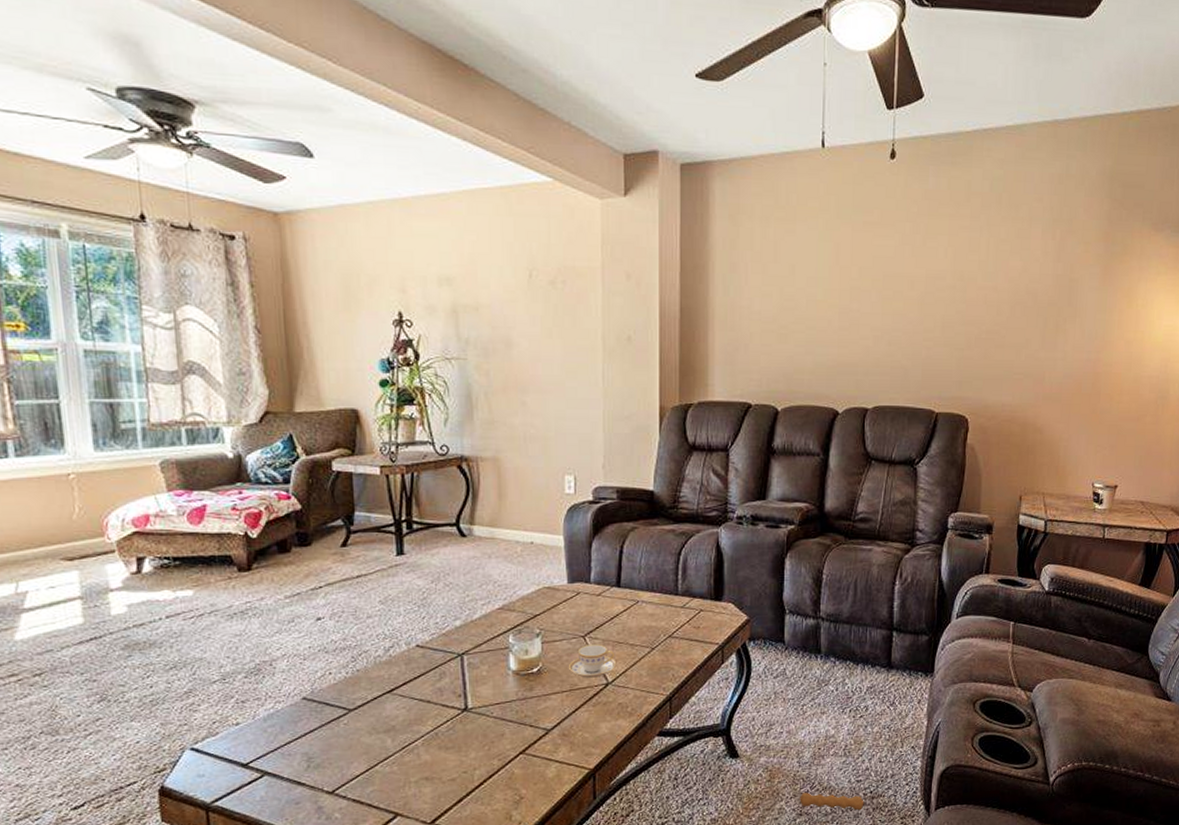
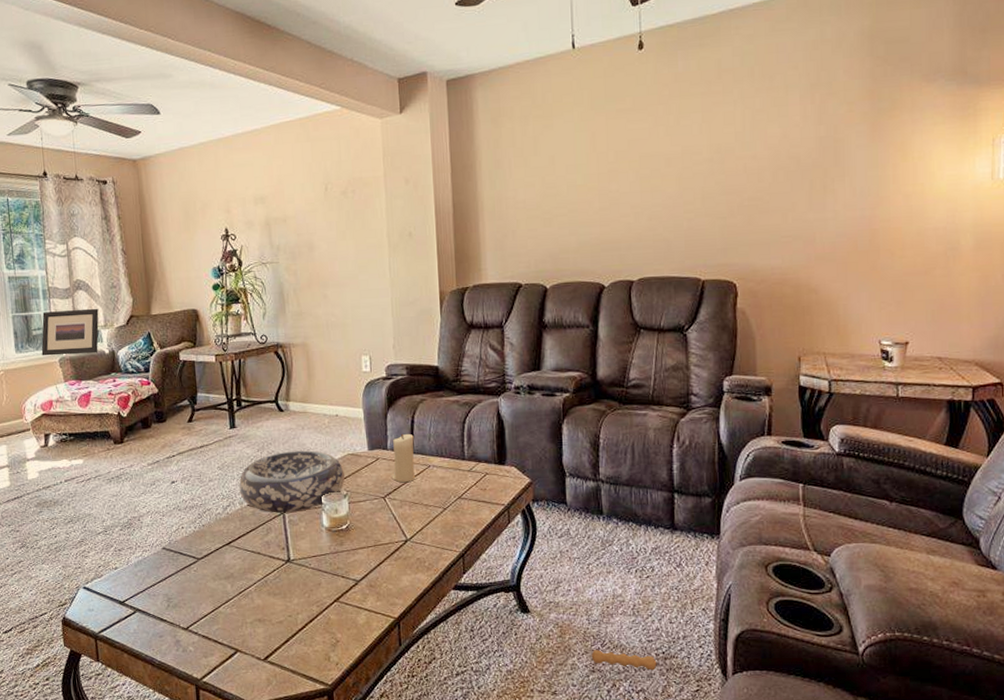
picture frame: none [133,399,220,457] -> present [41,308,99,356]
decorative bowl: none [405,582,538,655] -> present [238,450,345,513]
teacup: present [569,644,617,678] -> none [372,505,414,535]
candle: none [594,565,622,620] -> present [392,433,415,483]

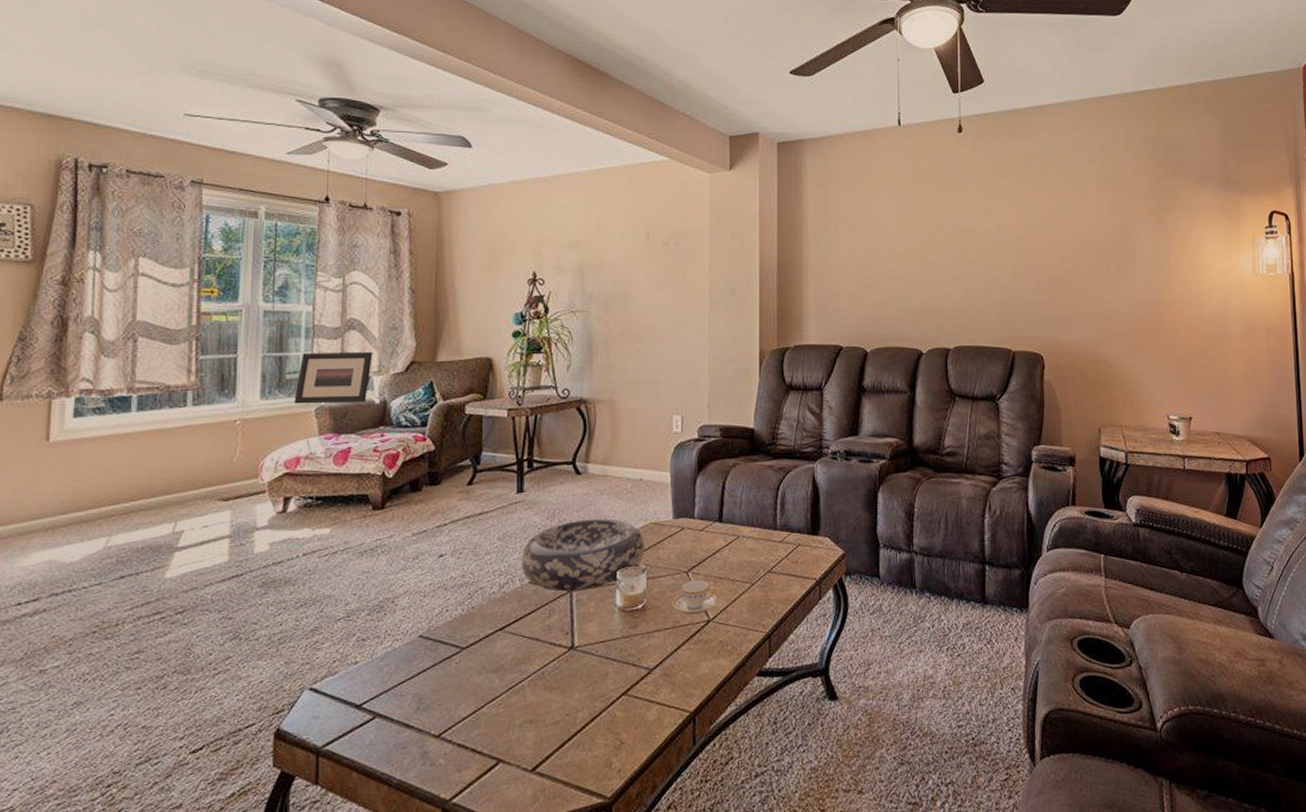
teacup: none [372,505,414,535] -> present [672,580,718,615]
candle: present [392,433,415,483] -> none [697,500,724,556]
dog toy: present [591,650,657,671] -> none [900,739,967,760]

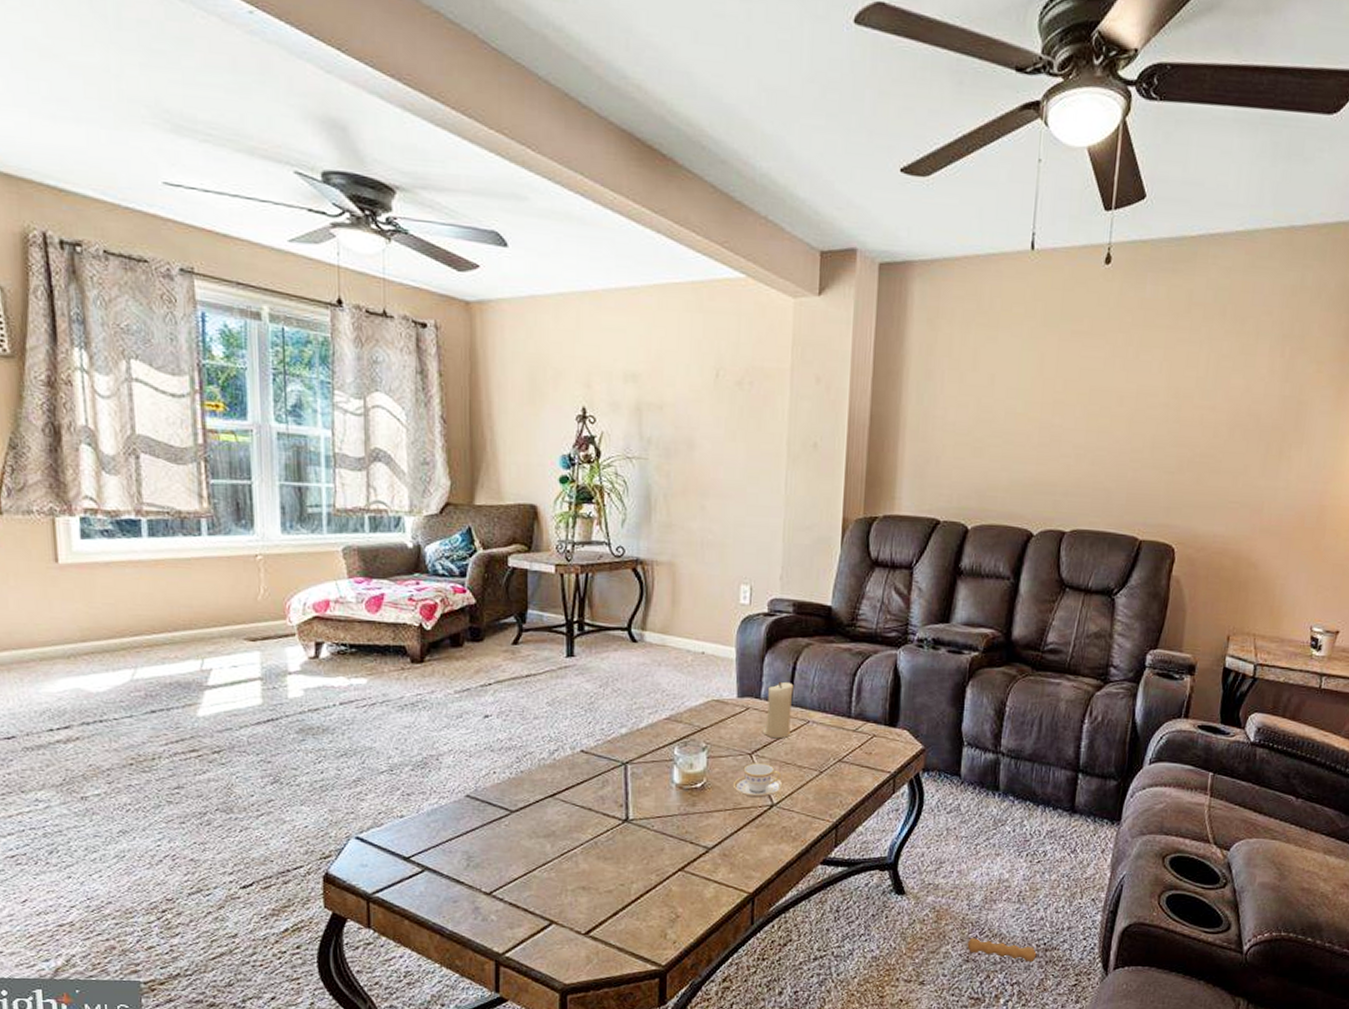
picture frame: present [294,351,373,404] -> none [318,485,403,546]
decorative bowl: present [520,518,644,592] -> none [571,690,705,764]
candle: none [697,500,724,556] -> present [762,681,794,739]
dog toy: none [900,739,967,760] -> present [967,938,1037,963]

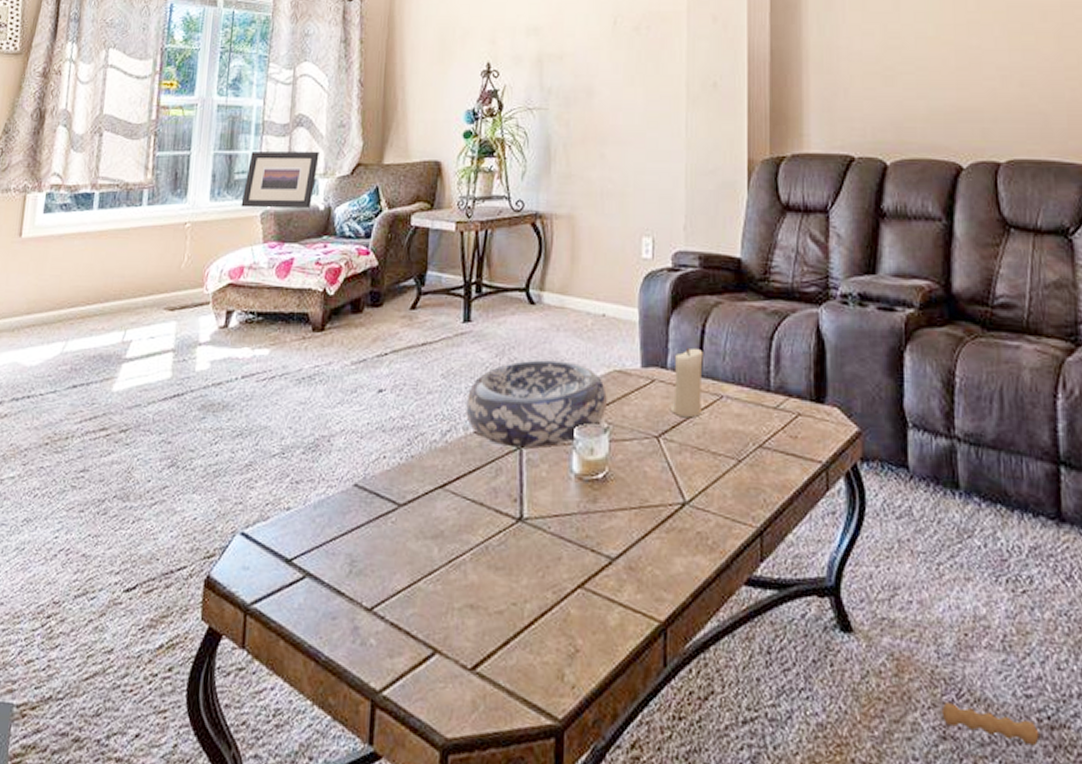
picture frame: none [318,485,403,546] -> present [241,151,319,209]
decorative bowl: none [571,690,705,764] -> present [464,360,607,448]
teacup: present [734,763,783,798] -> none [639,448,696,494]

